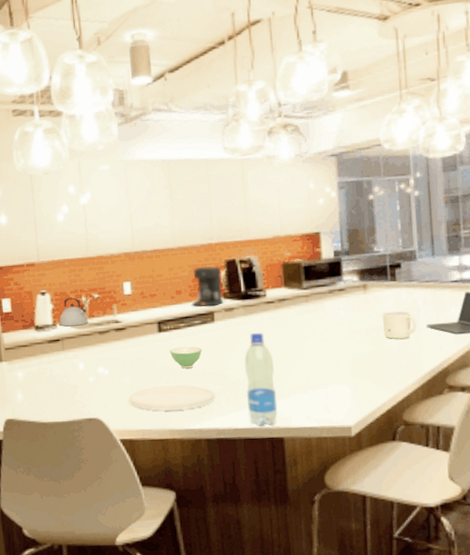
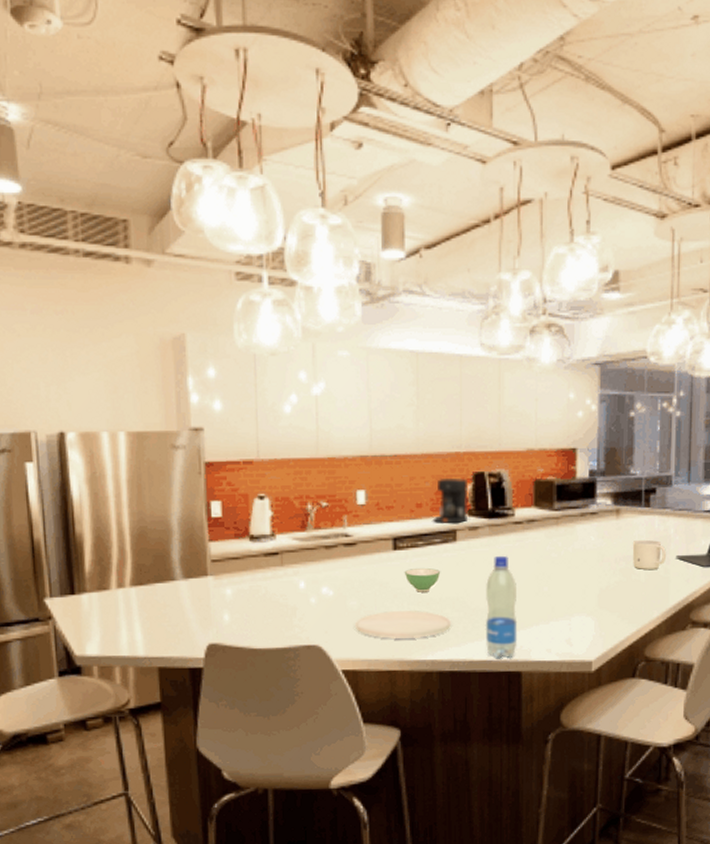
kettle: present [58,297,88,327] -> none [278,504,313,538]

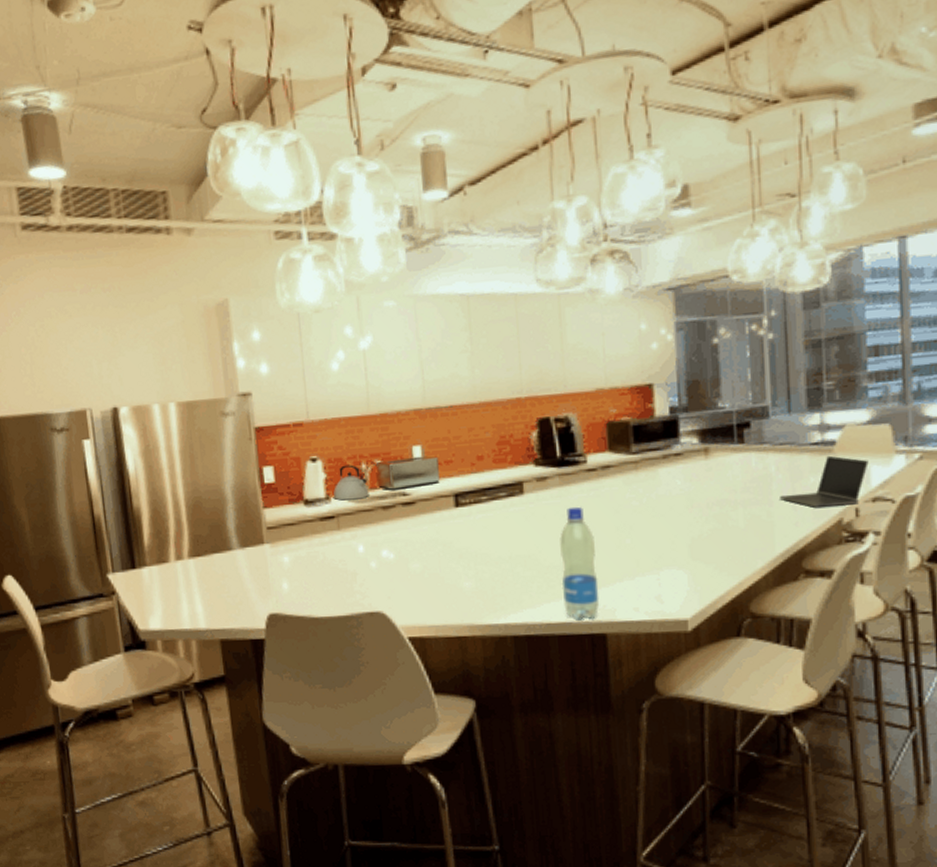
kettle: none [278,504,313,538] -> present [332,464,369,501]
toaster: none [322,500,380,532] -> present [376,455,440,491]
plate: present [354,610,452,639] -> none [418,570,525,602]
bowl: present [404,567,441,592] -> none [468,524,509,551]
coffee maker: present [434,478,469,524] -> none [497,426,534,477]
mug: present [632,539,667,569] -> none [726,480,769,514]

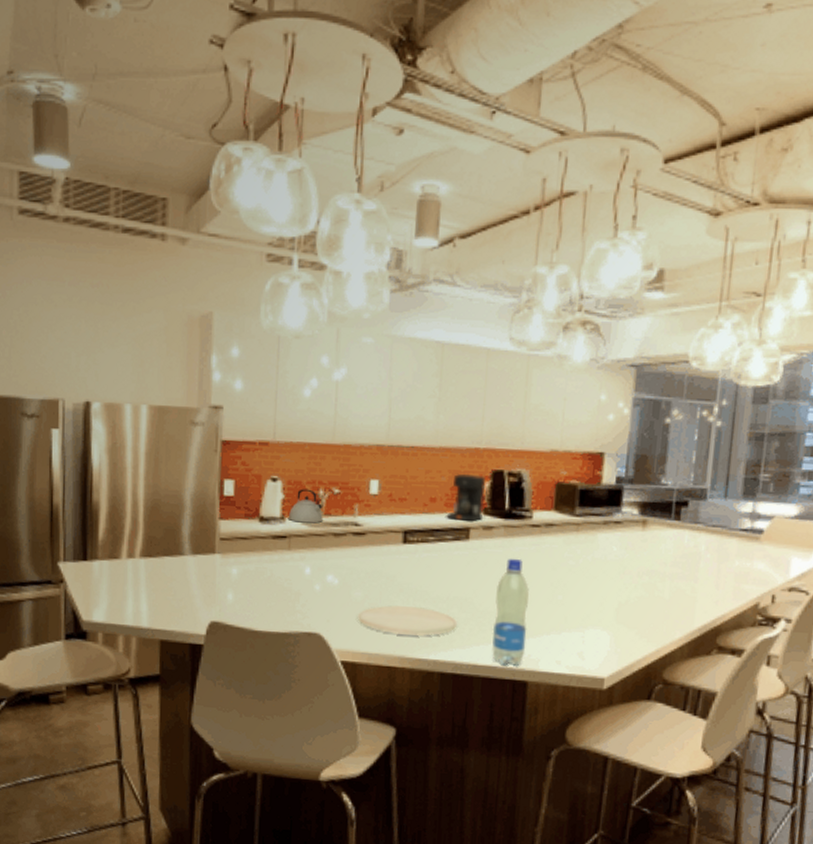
toaster: present [376,455,440,491] -> none [333,489,393,520]
plate: none [418,570,525,602] -> present [357,605,458,636]
coffee maker: none [497,426,534,477] -> present [447,474,486,522]
laptop computer: present [780,455,869,508] -> none [705,542,791,592]

